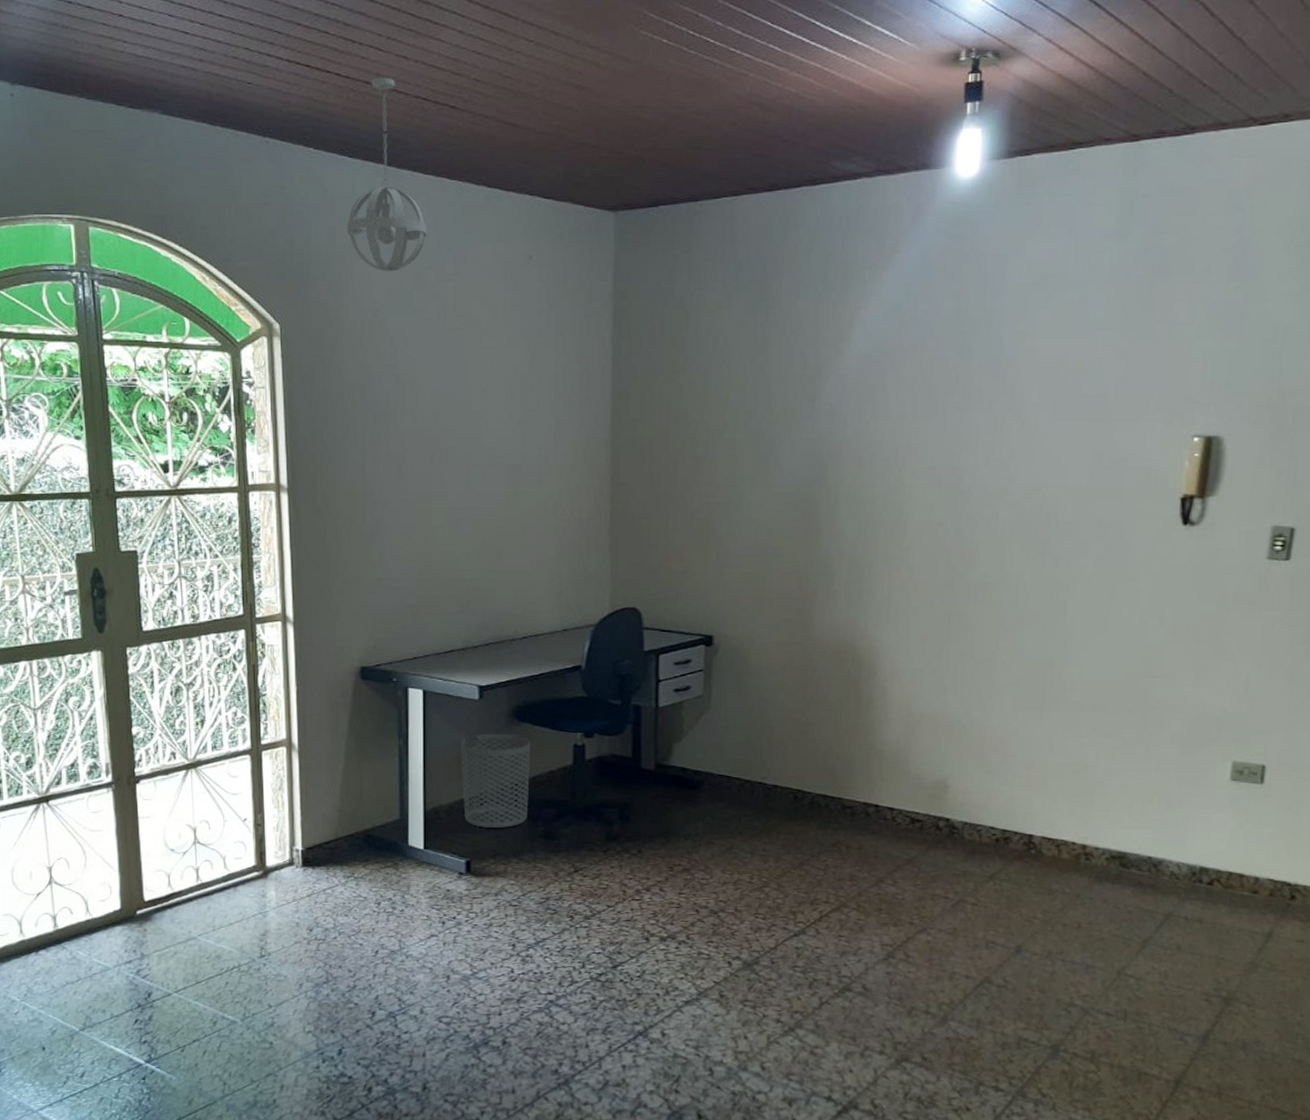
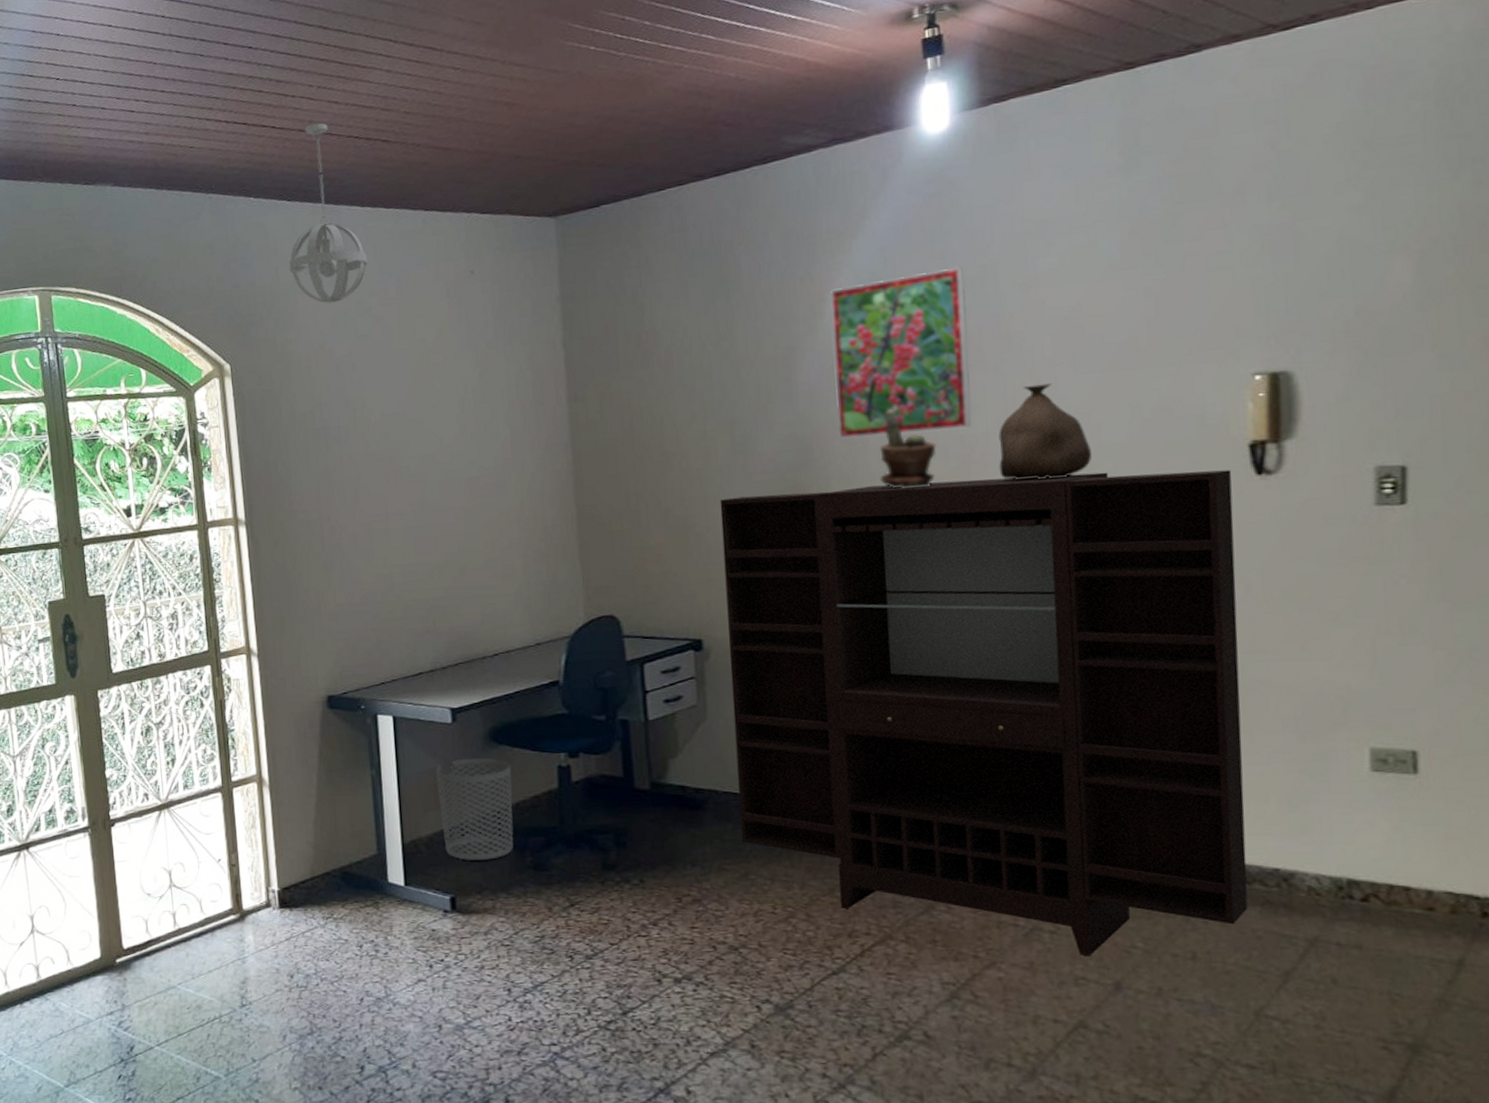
bookshelf: none [729,506,1165,925] -> present [719,470,1248,957]
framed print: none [850,309,975,459] -> present [829,266,971,438]
potted plant: none [882,437,932,512] -> present [879,409,936,489]
bag: none [981,427,1058,512] -> present [998,383,1092,480]

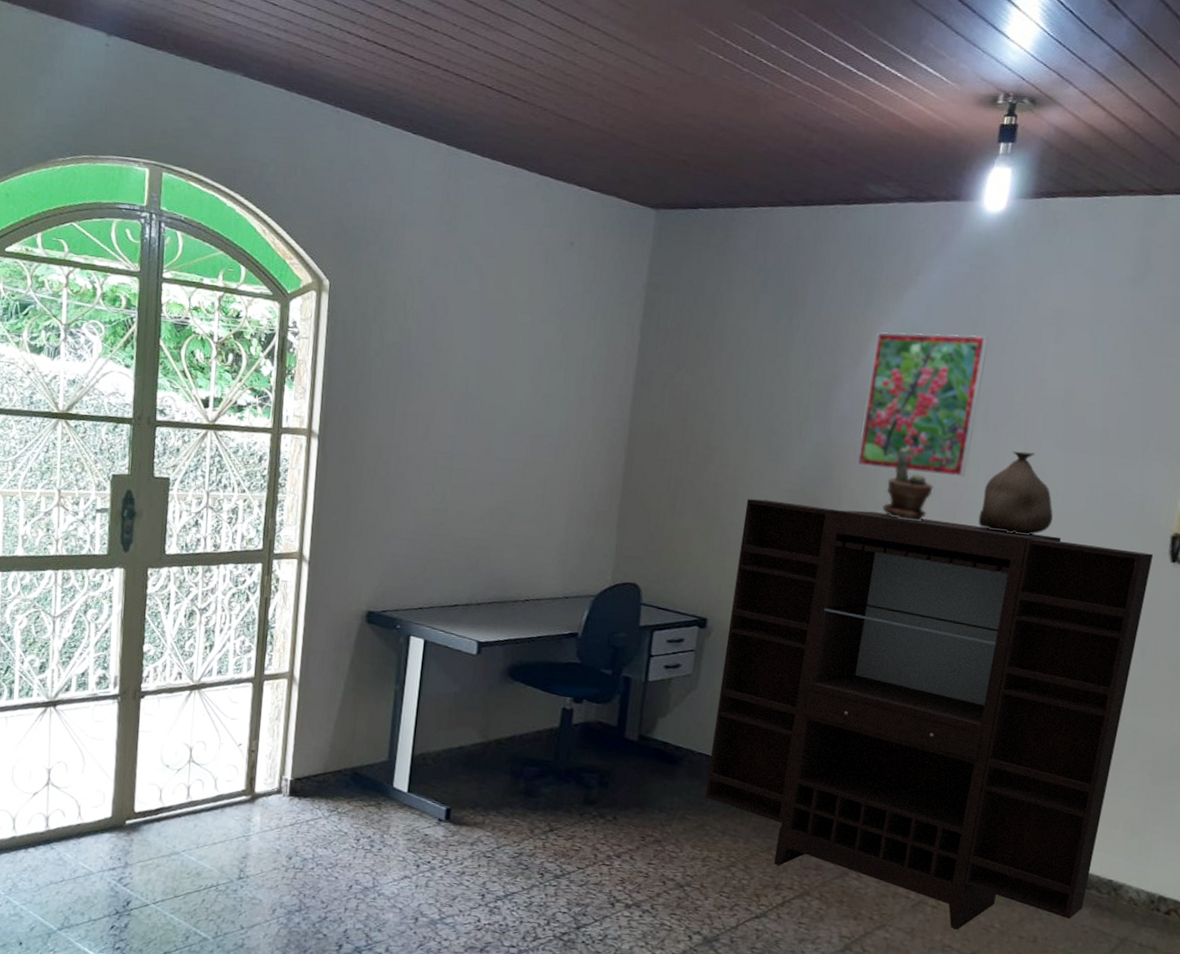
pendant light: present [289,122,368,304] -> none [403,62,479,244]
waste bin: present [436,758,514,860] -> none [450,688,522,781]

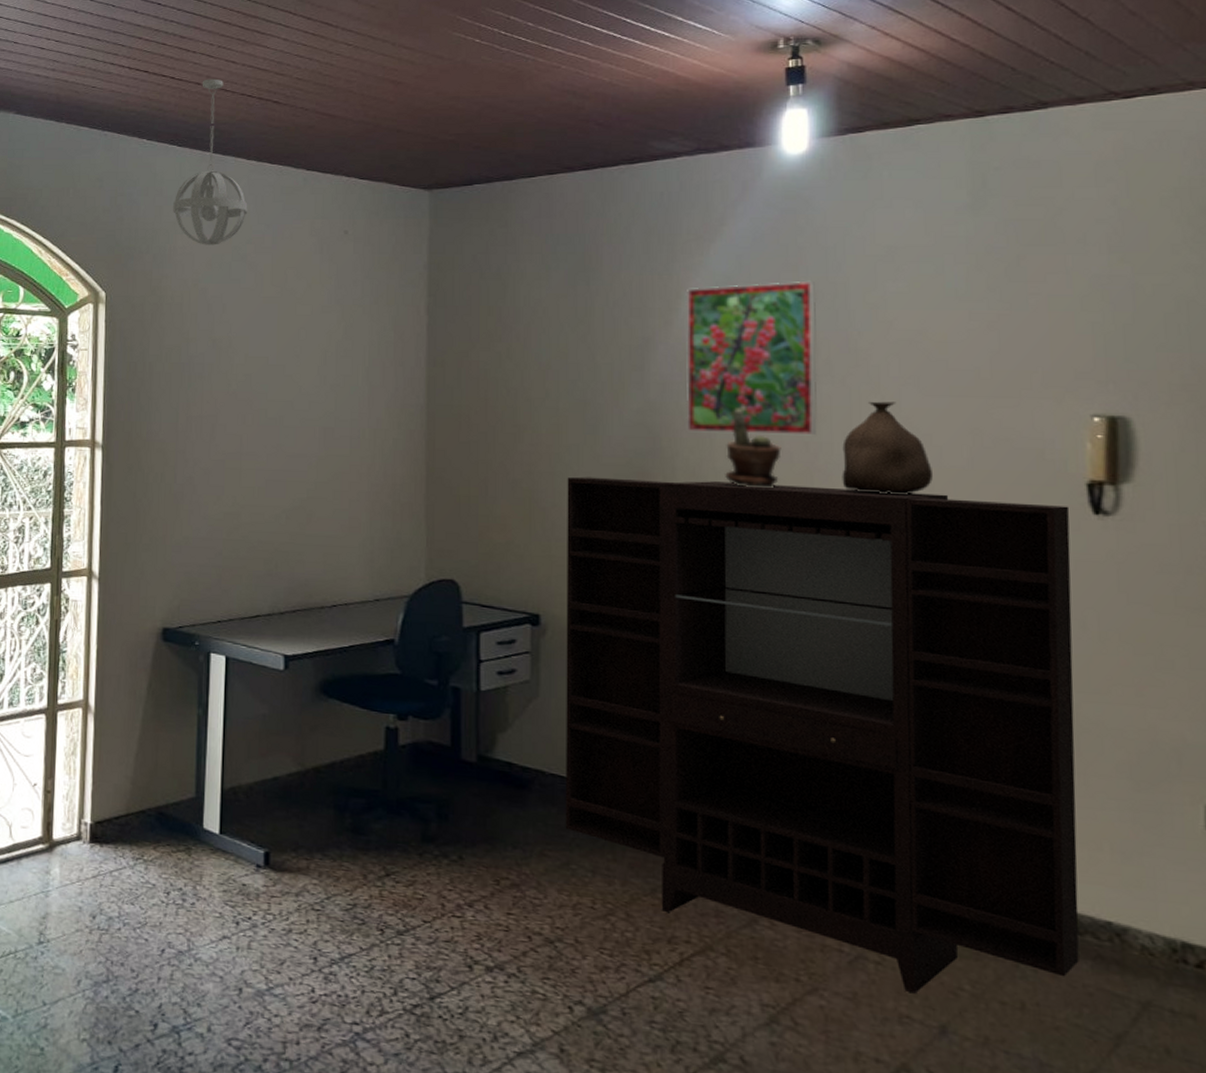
pendant light: none [403,62,479,244] -> present [173,78,248,245]

